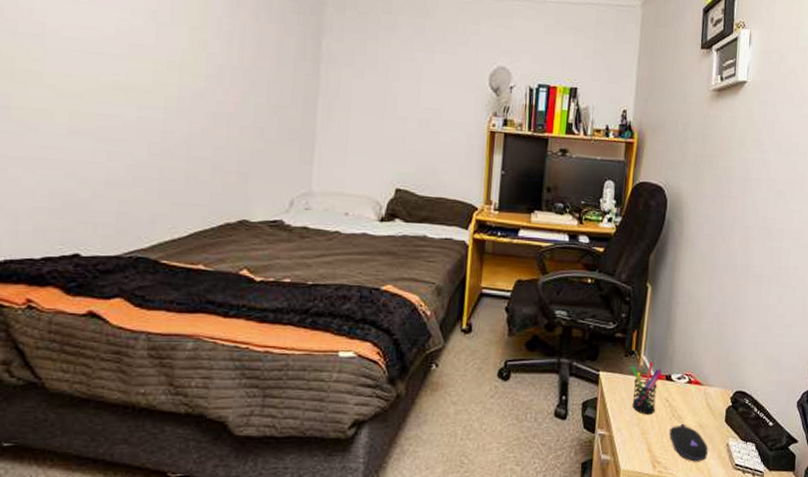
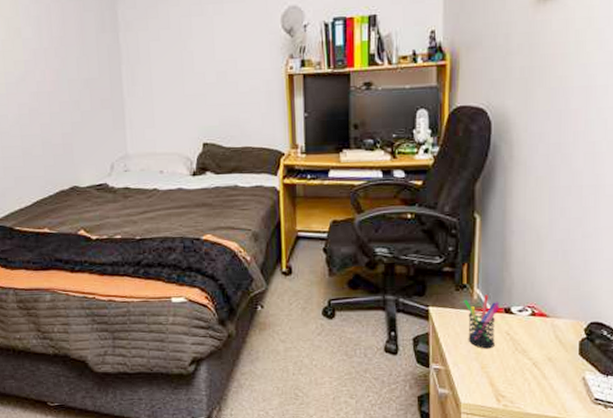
computer mouse: present [669,423,708,462] -> none [513,357,560,396]

